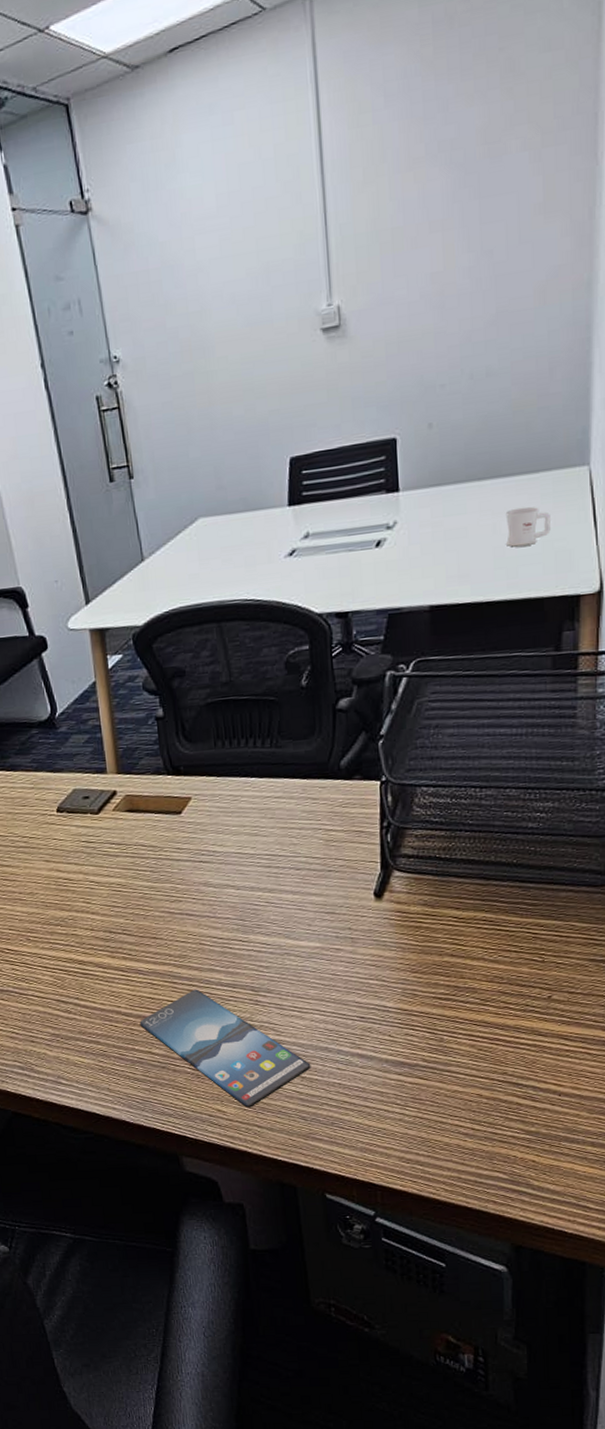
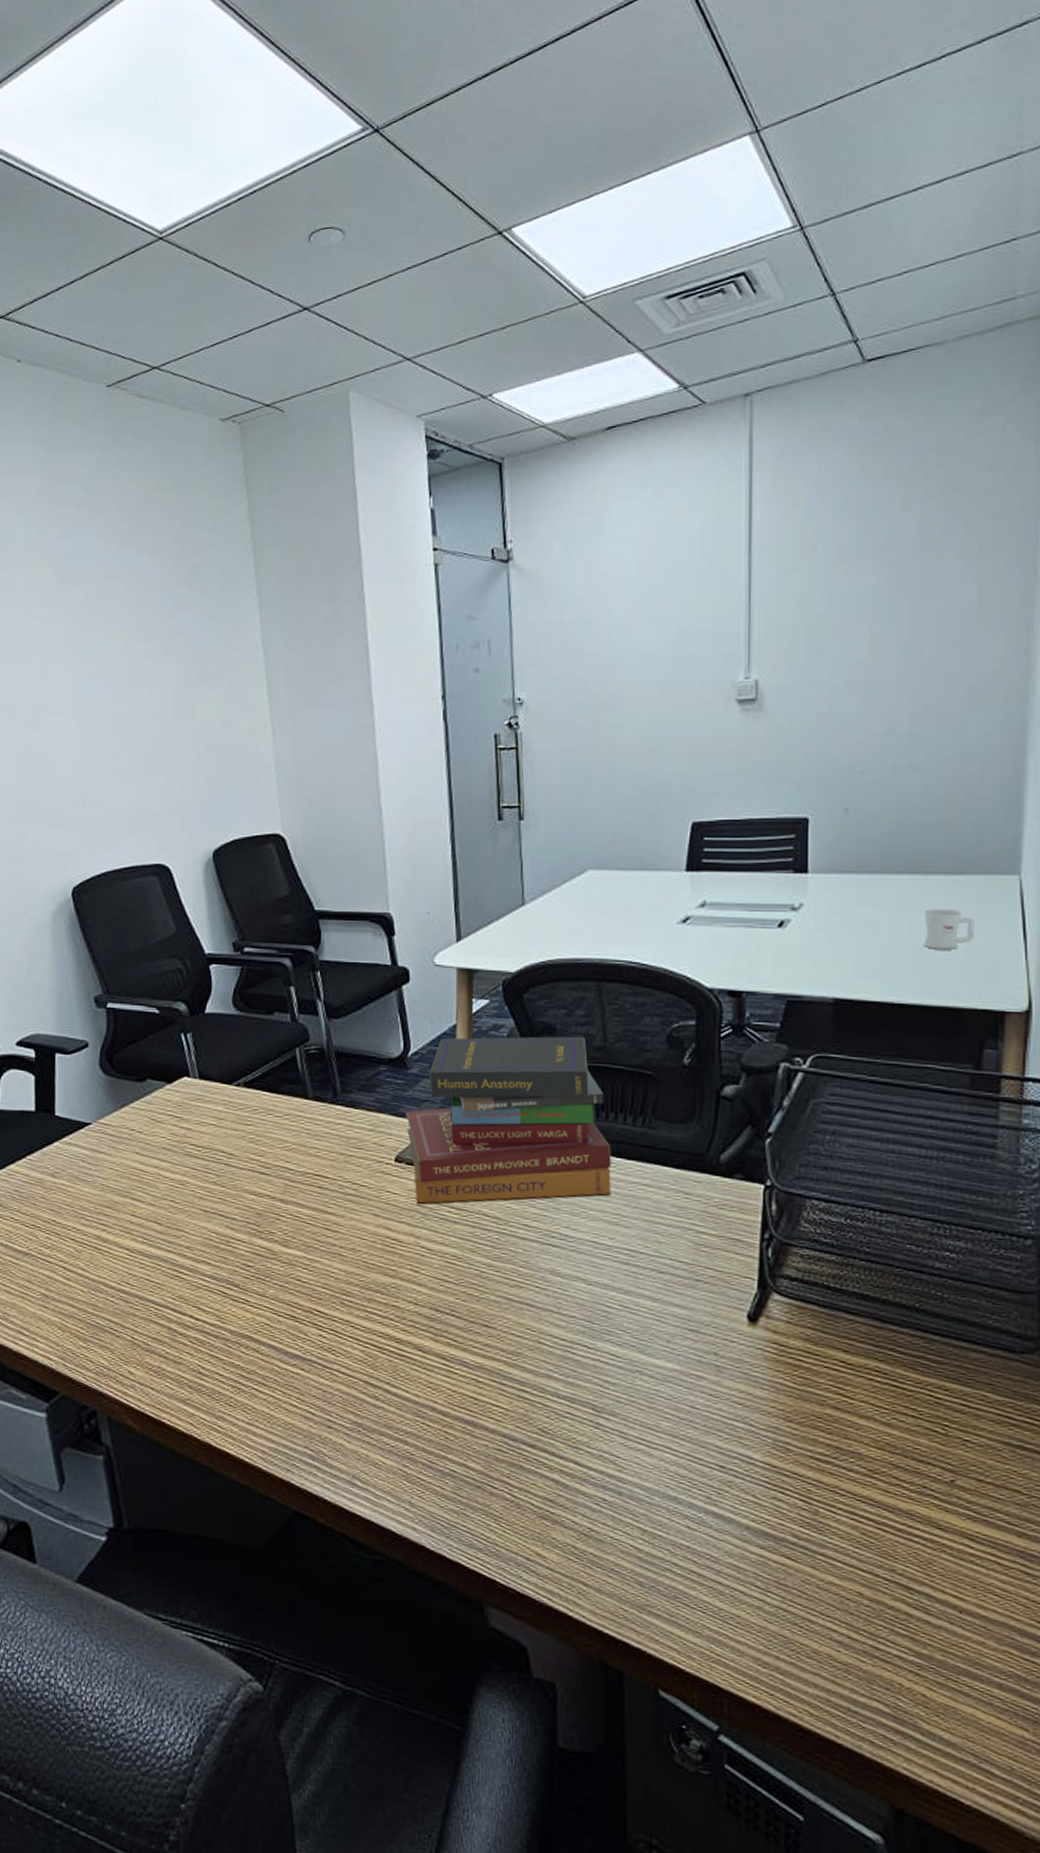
books: none [61,674,249,846] -> present [406,1036,612,1205]
smartphone: present [139,989,311,1108] -> none [457,1396,655,1558]

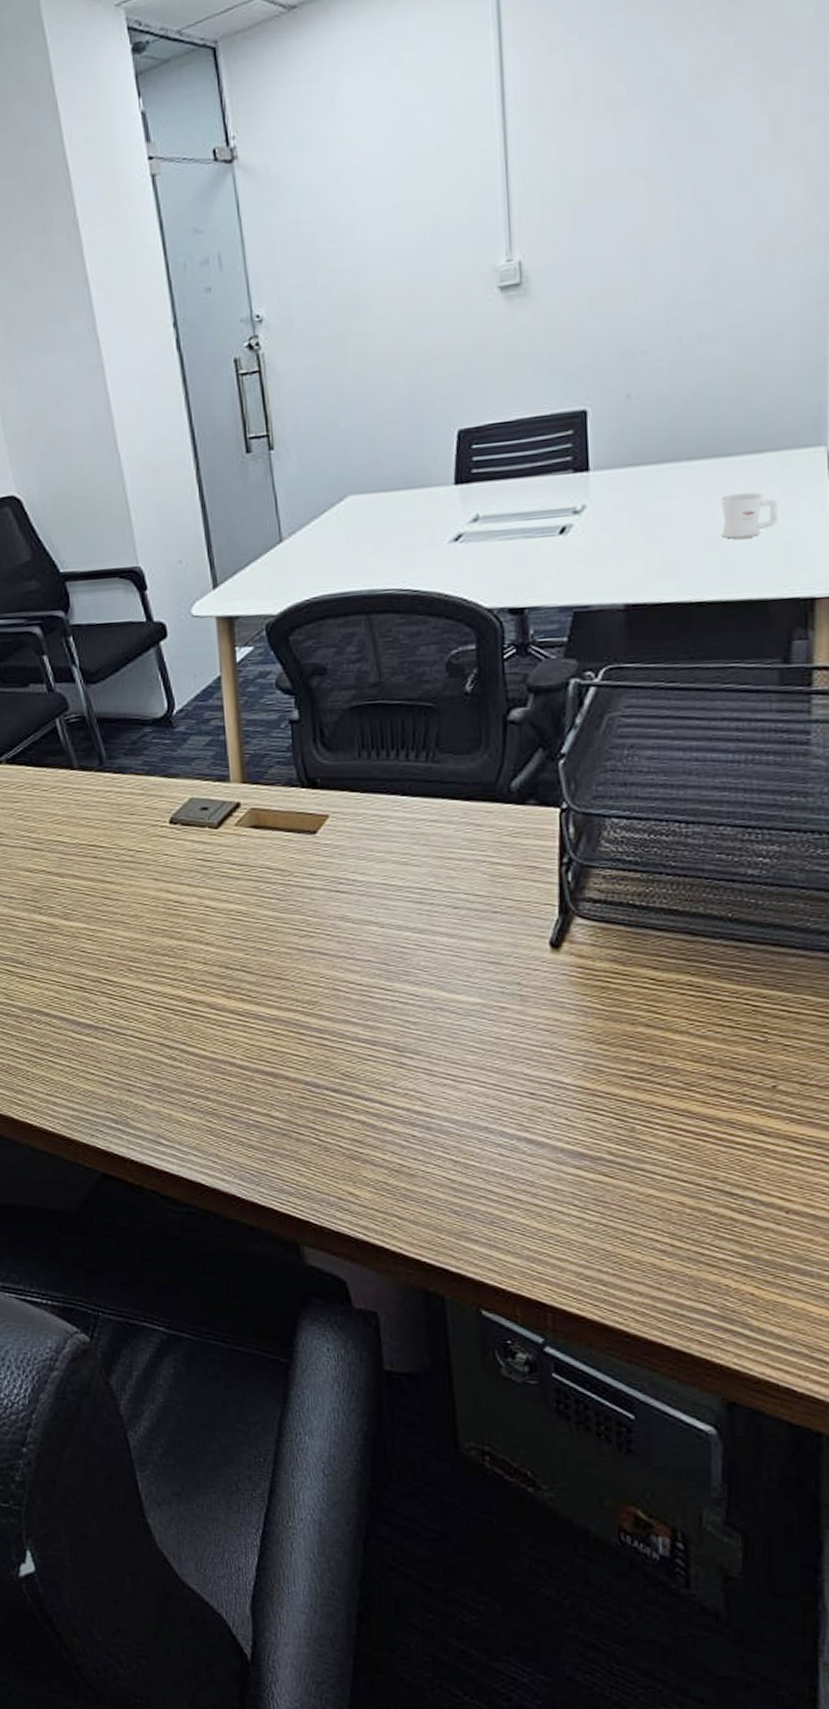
books: present [406,1036,612,1205] -> none [177,674,398,865]

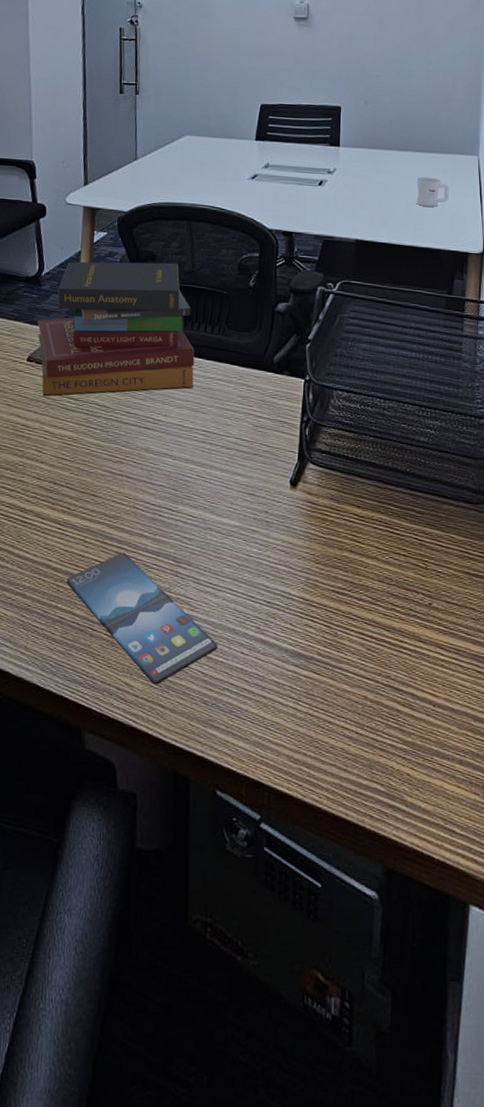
books: none [177,674,398,865] -> present [38,261,195,397]
smartphone: none [257,1043,467,1193] -> present [66,552,218,685]

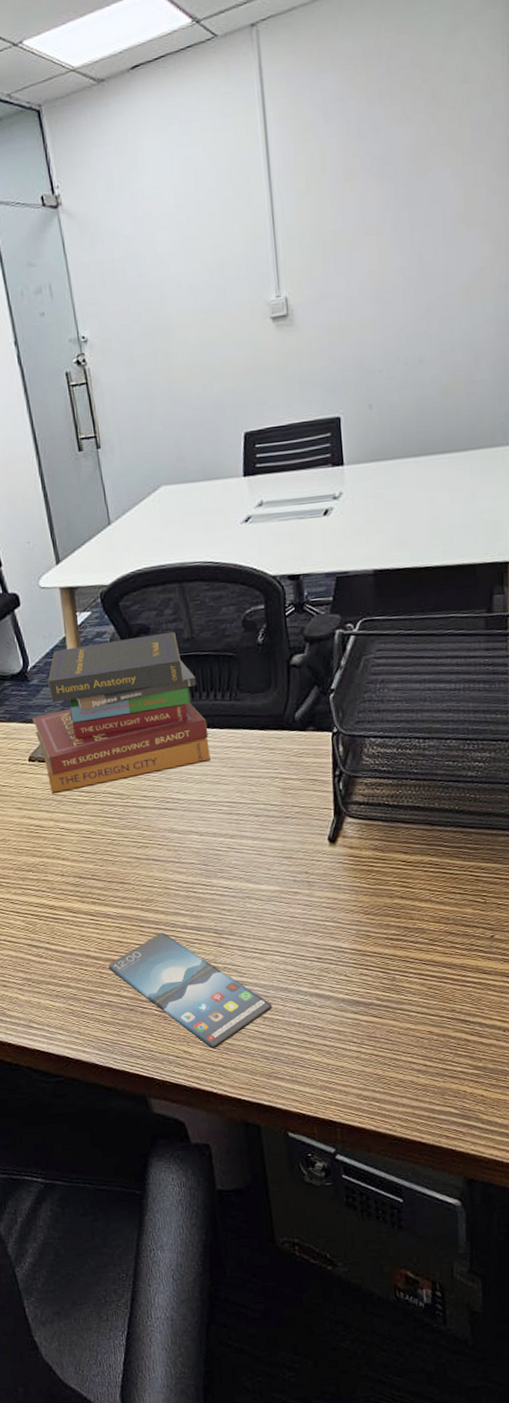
mug: present [416,177,449,207] -> none [439,481,480,518]

